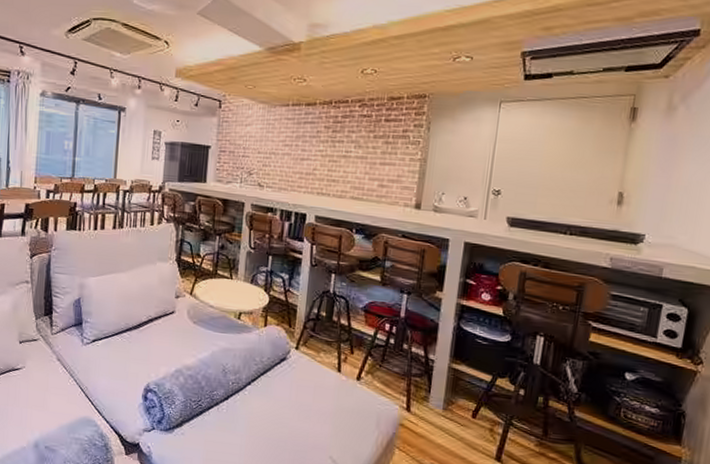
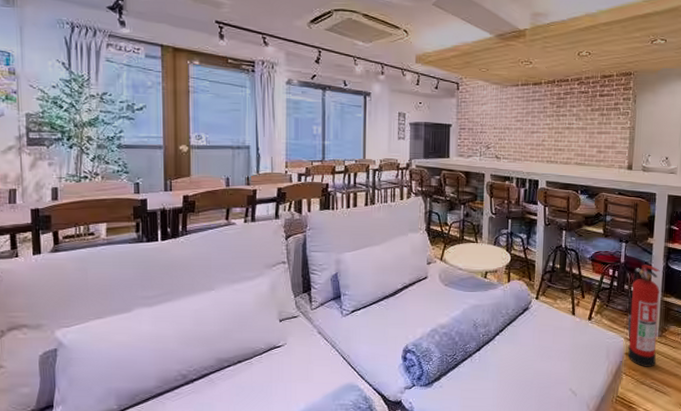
fire extinguisher: none [403,322,450,445] -> present [628,265,661,367]

